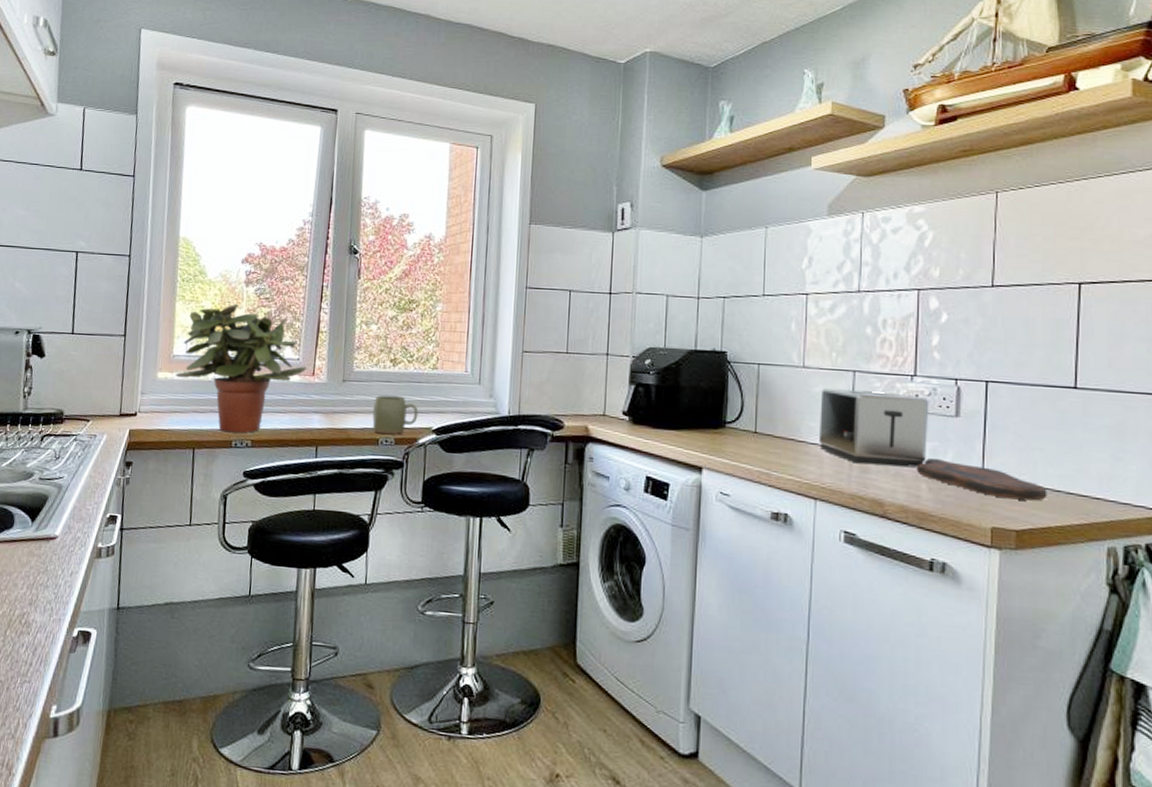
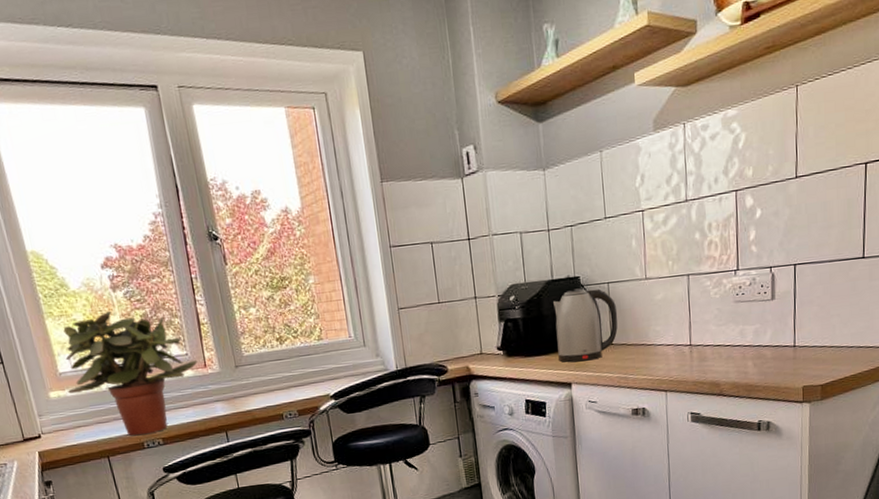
mug: present [372,395,419,434] -> none [269,370,315,409]
kettle: none [691,364,766,446] -> present [553,288,618,362]
toaster: present [819,389,929,468] -> none [662,288,751,355]
cutting board: present [916,458,1047,501] -> none [743,338,844,361]

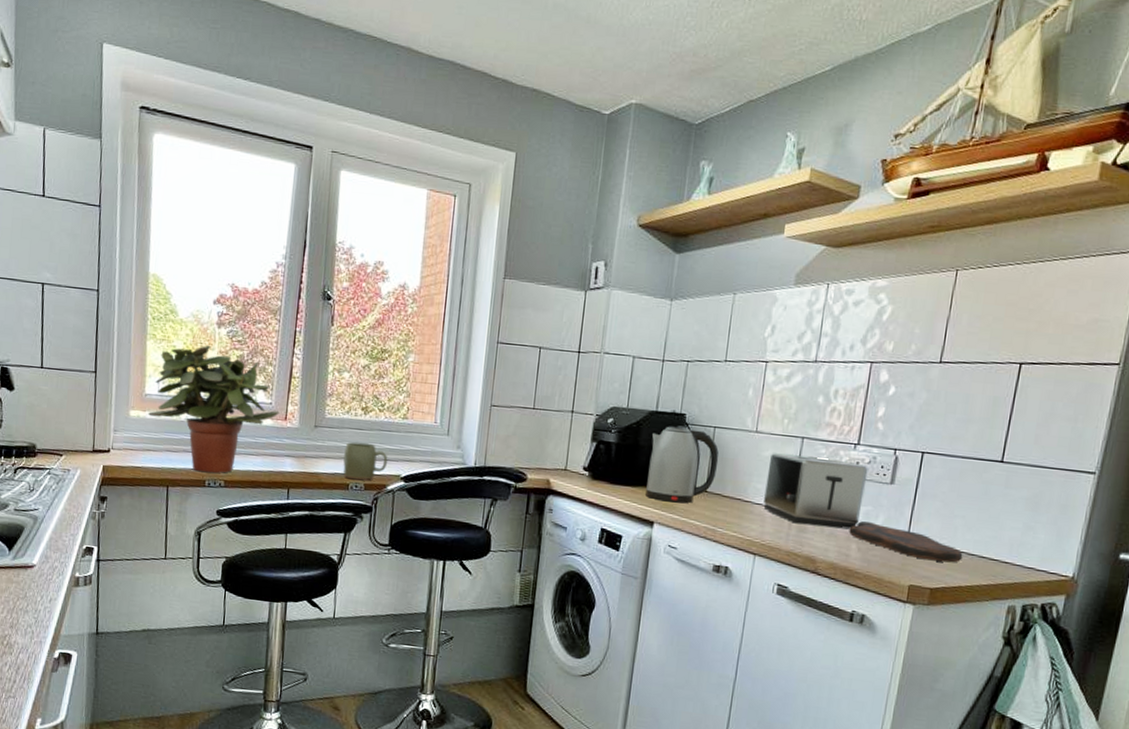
mug: none [269,370,315,409] -> present [343,442,388,480]
toaster: none [662,288,751,355] -> present [764,453,868,530]
cutting board: none [743,338,844,361] -> present [849,521,963,563]

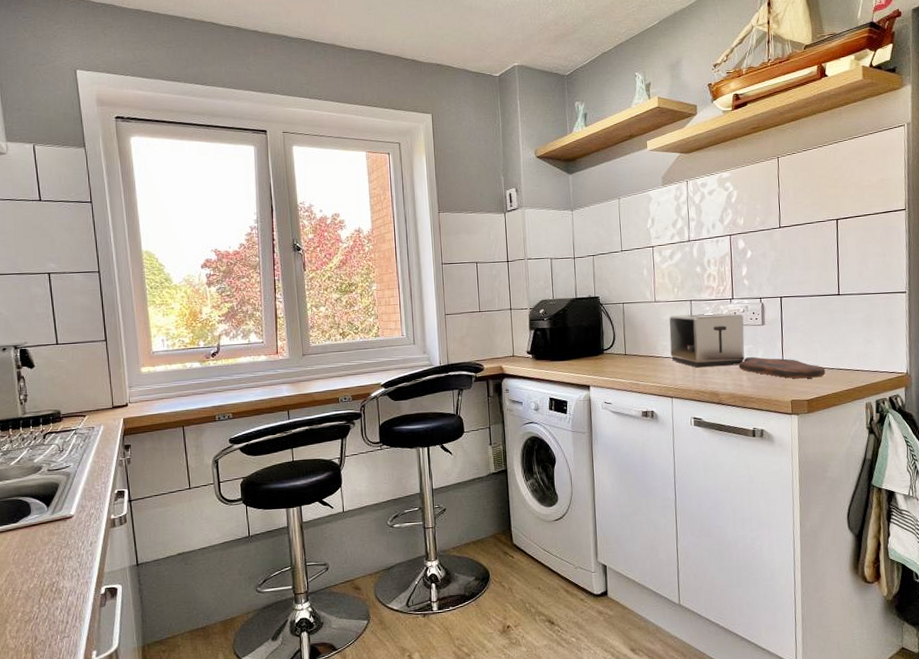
potted plant: present [147,345,280,473] -> none [156,302,271,410]
mug: present [343,442,388,480] -> none [330,361,368,393]
kettle: present [645,425,719,504] -> none [576,306,631,368]

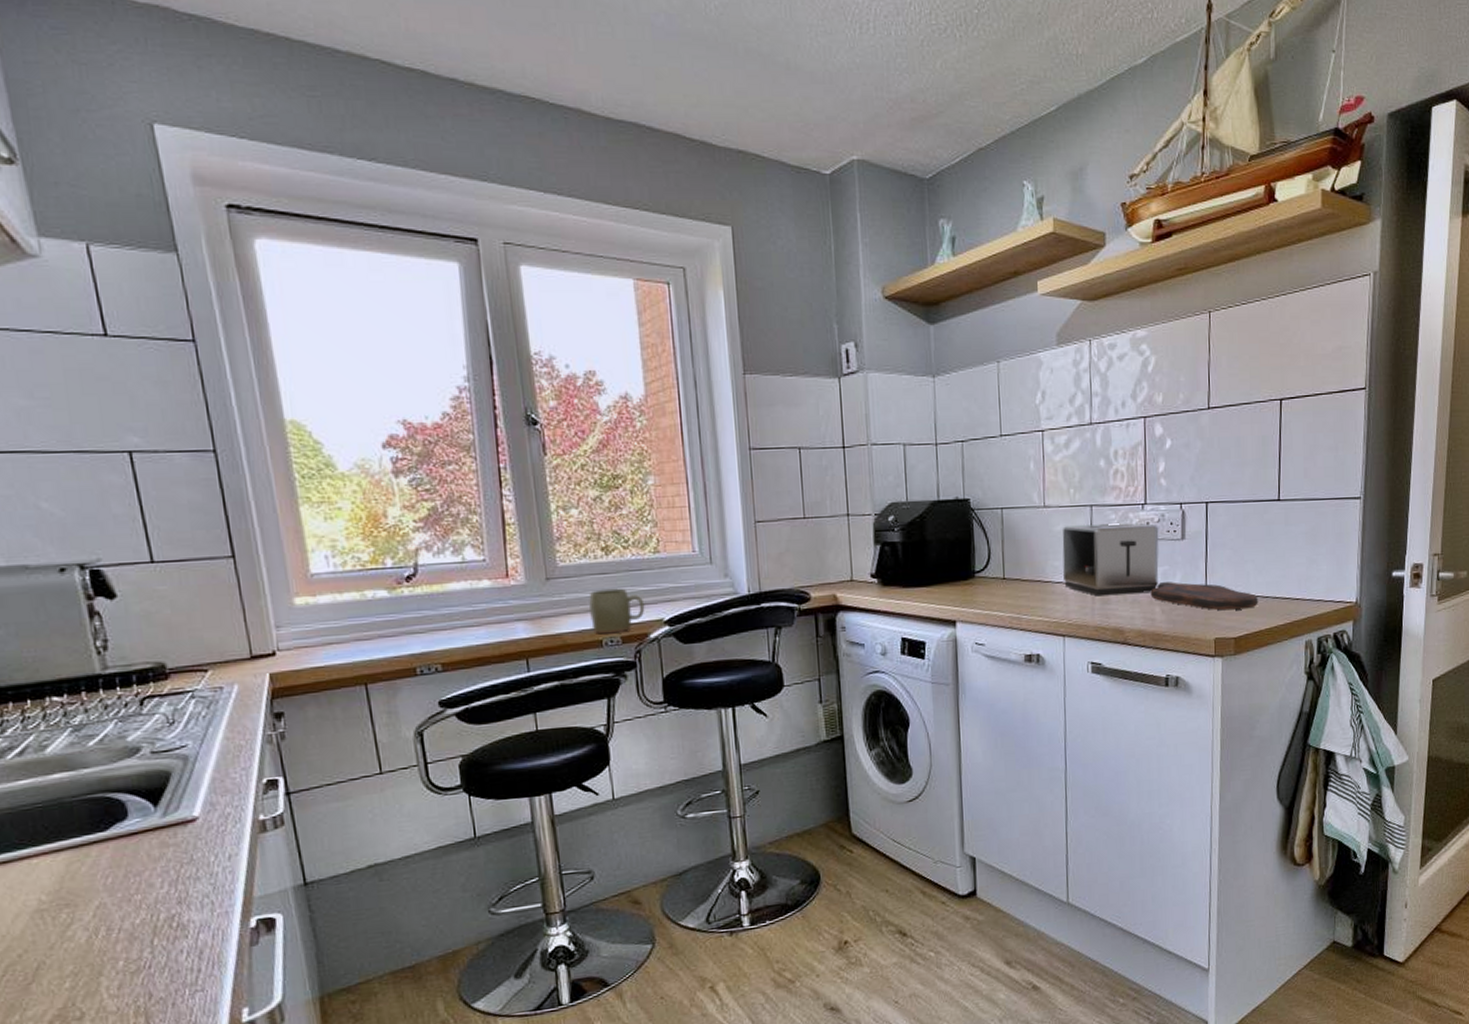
mug: none [330,361,368,393] -> present [589,588,645,633]

